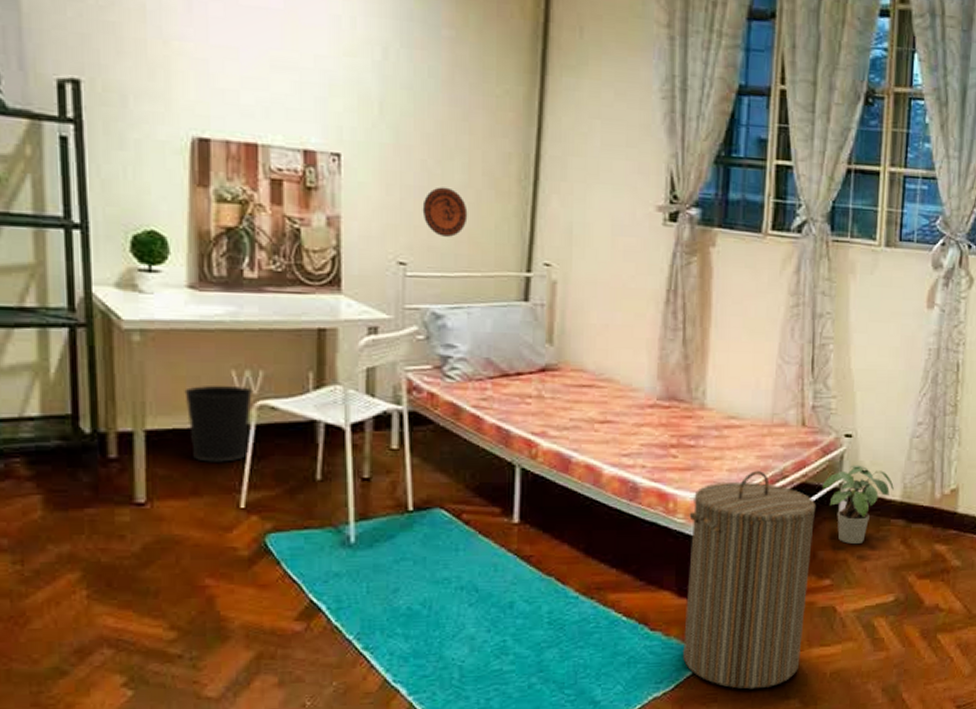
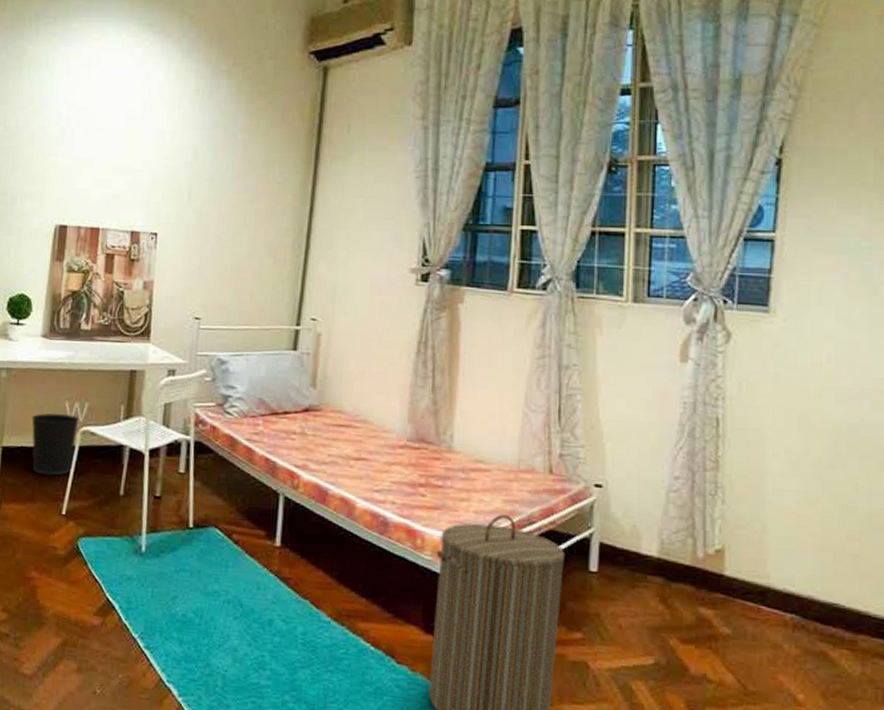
decorative plate: present [422,187,468,237] -> none [215,256,251,297]
potted plant: present [822,465,894,544] -> none [571,515,650,598]

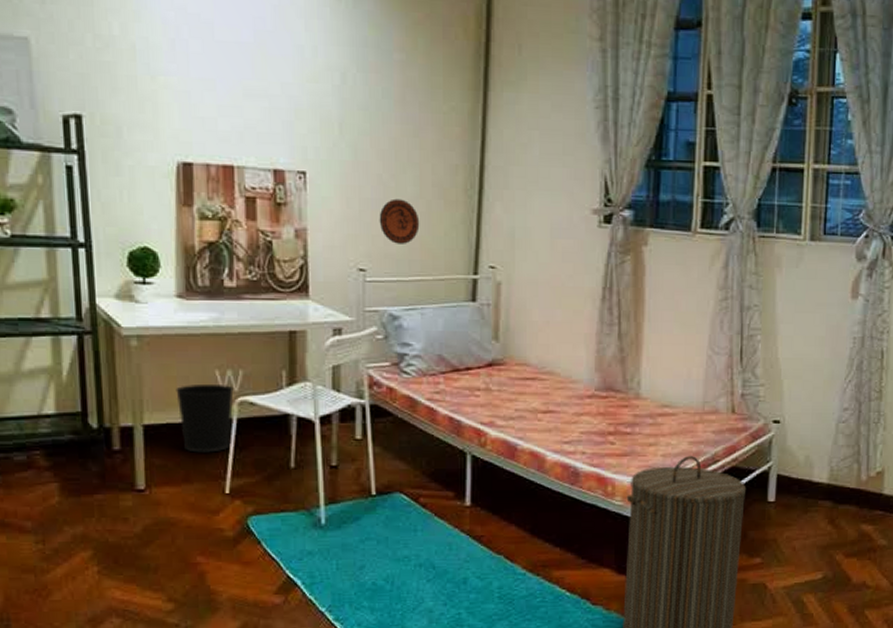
decorative plate: none [215,256,251,297] -> present [379,198,420,244]

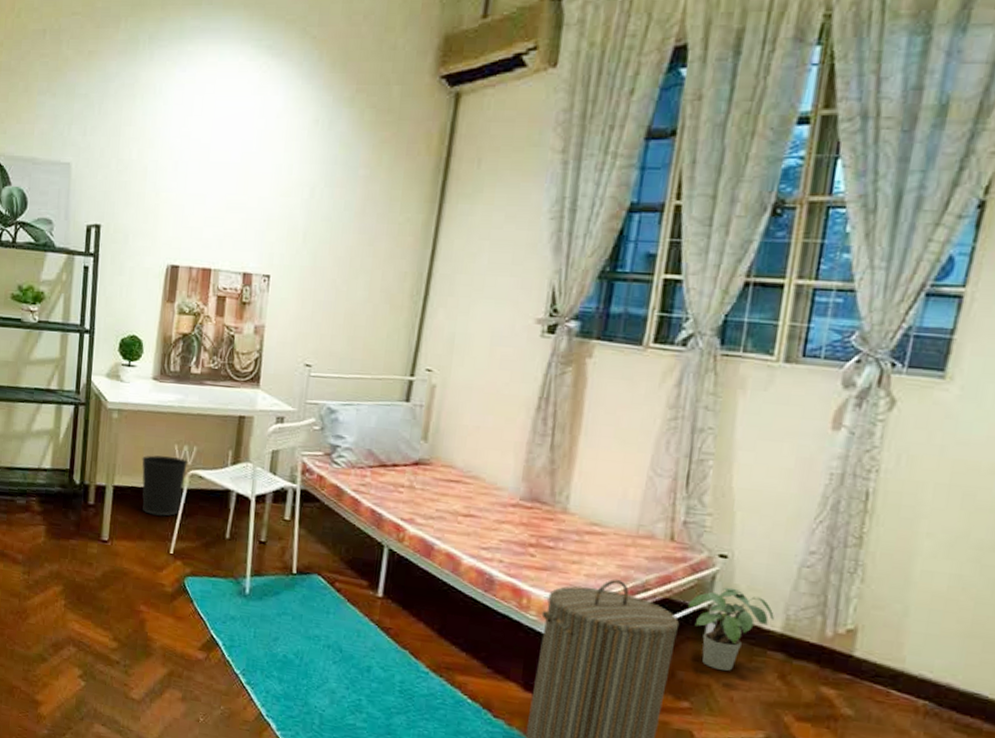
decorative plate: present [379,198,420,244] -> none [328,302,366,344]
potted plant: none [751,449,821,524] -> present [687,587,774,671]

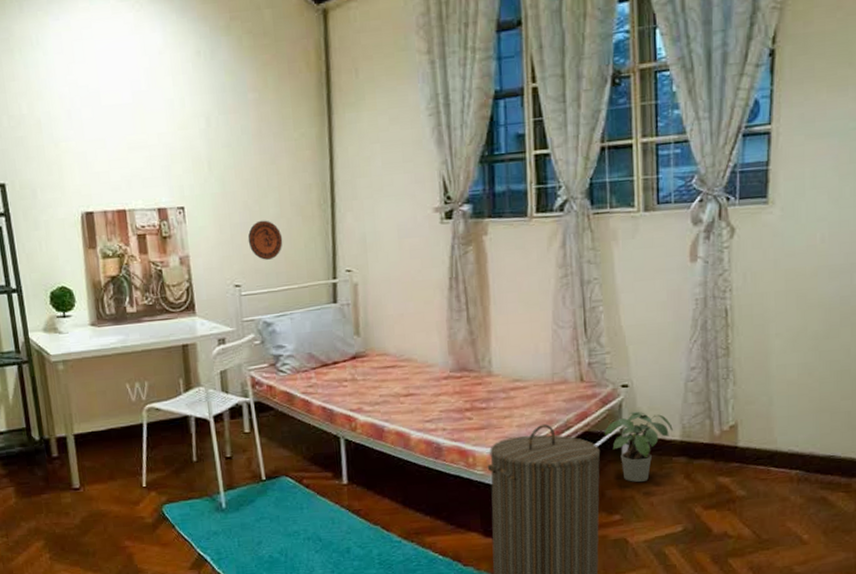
wastebasket: present [142,455,188,516] -> none [96,395,144,454]
decorative plate: none [328,302,366,344] -> present [247,220,283,260]

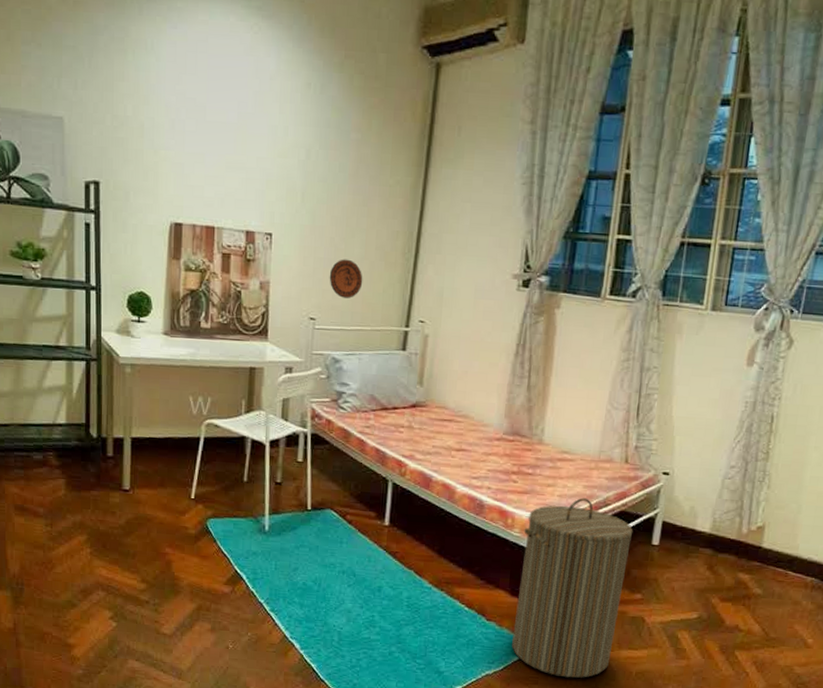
potted plant: present [604,411,673,482] -> none [639,499,704,566]

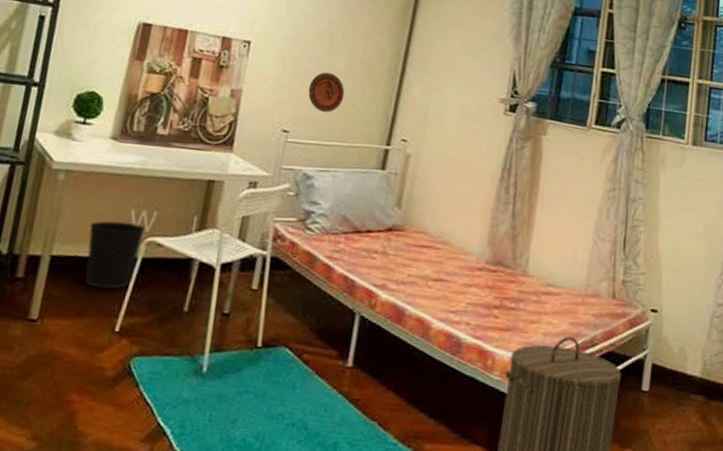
wastebasket: none [158,407,203,464] -> present [85,221,145,289]

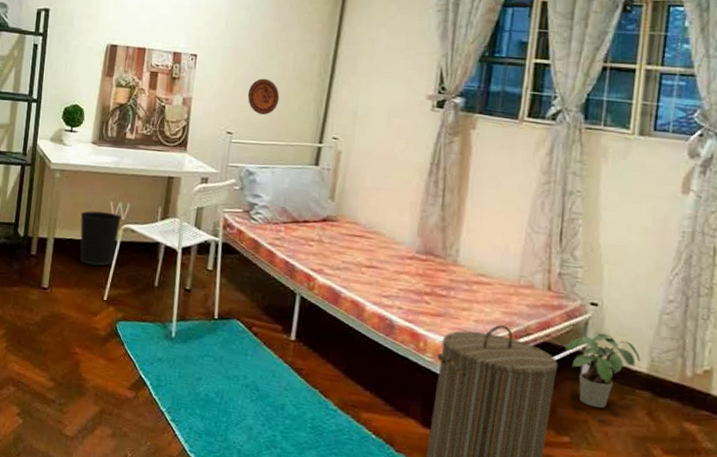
potted plant: none [628,338,695,416] -> present [565,332,640,408]

